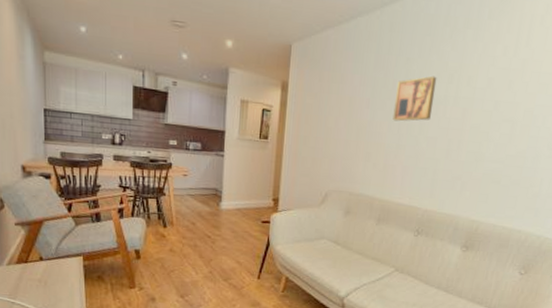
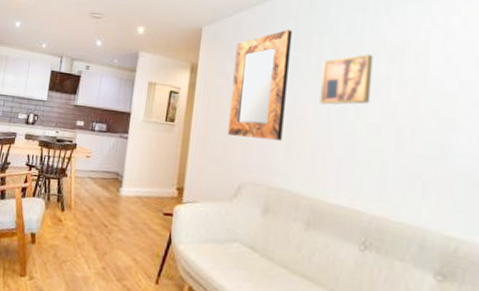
home mirror: none [316,50,374,154] -> present [228,30,293,141]

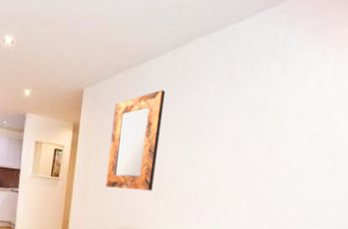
wall art: present [319,53,374,105] -> none [186,111,237,159]

